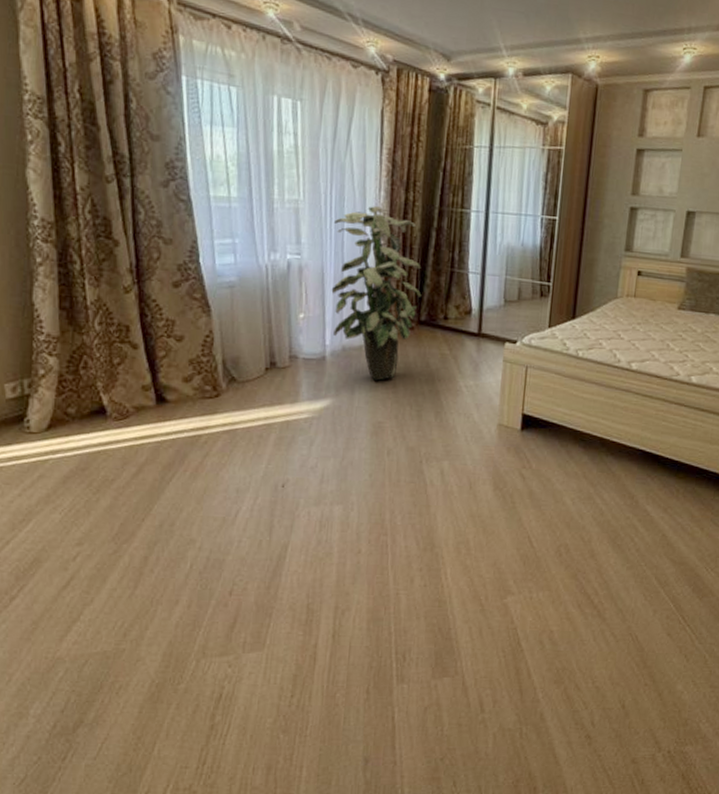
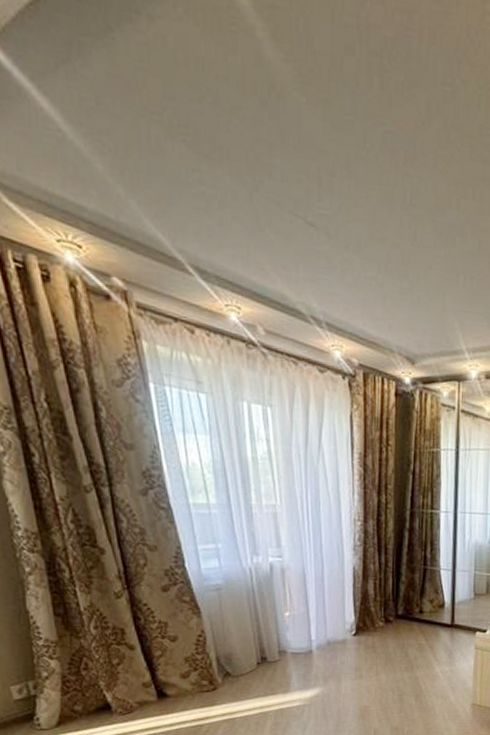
indoor plant: present [331,206,422,381] -> none [311,509,398,670]

